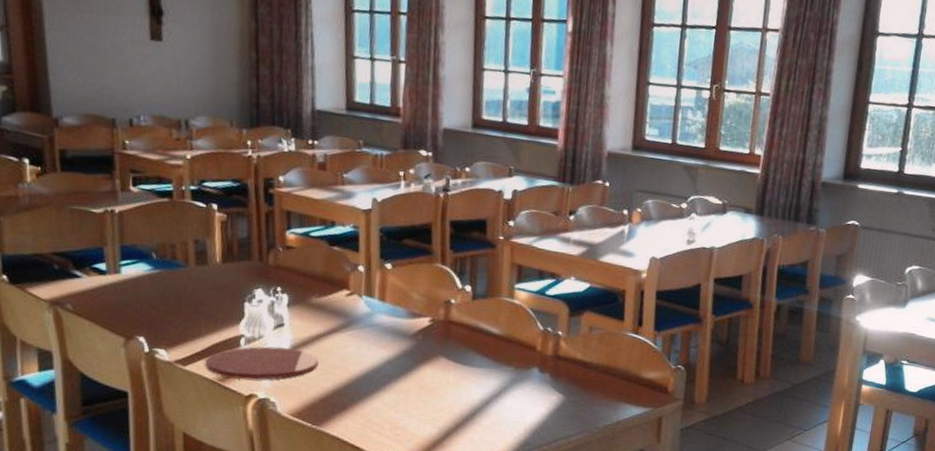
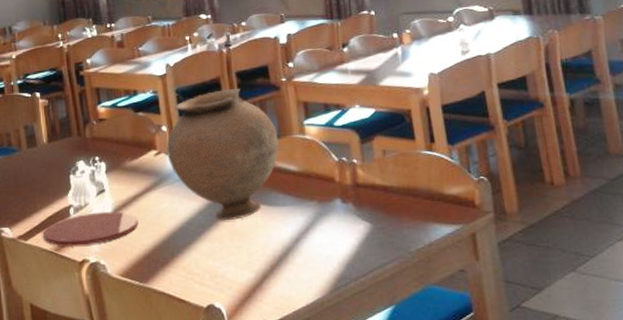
vase: none [360,236,486,375] -> present [167,88,279,220]

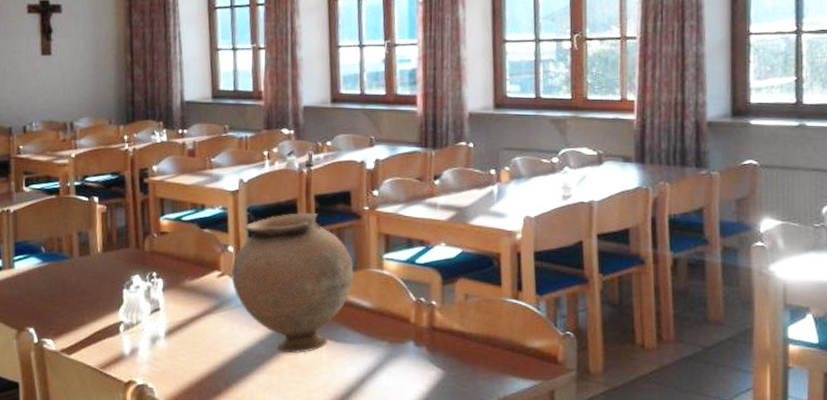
plate: present [42,212,139,246] -> none [88,332,193,366]

